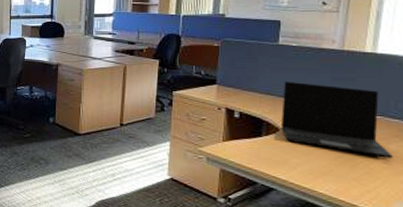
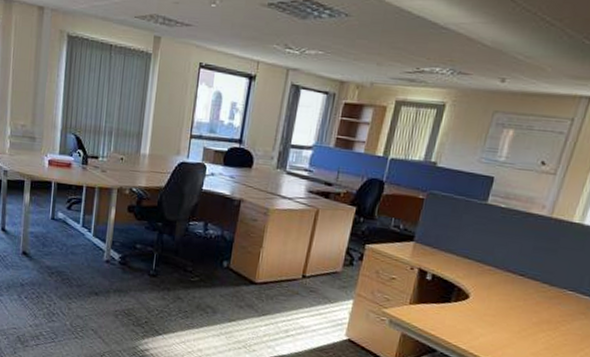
laptop: present [280,81,393,159] -> none [471,245,576,336]

